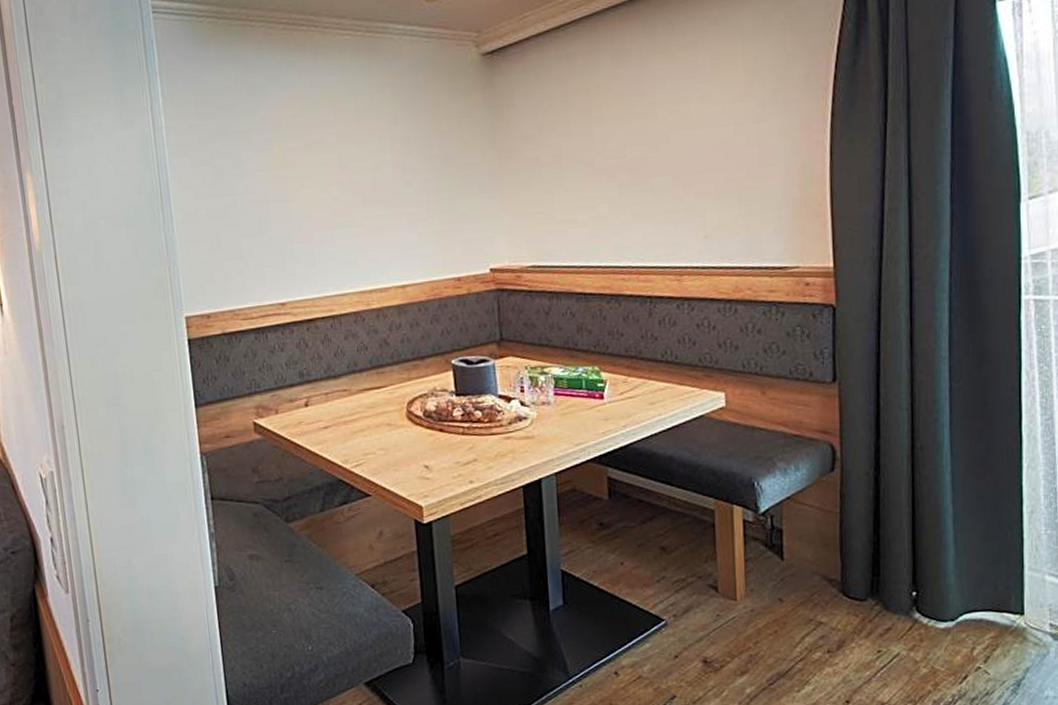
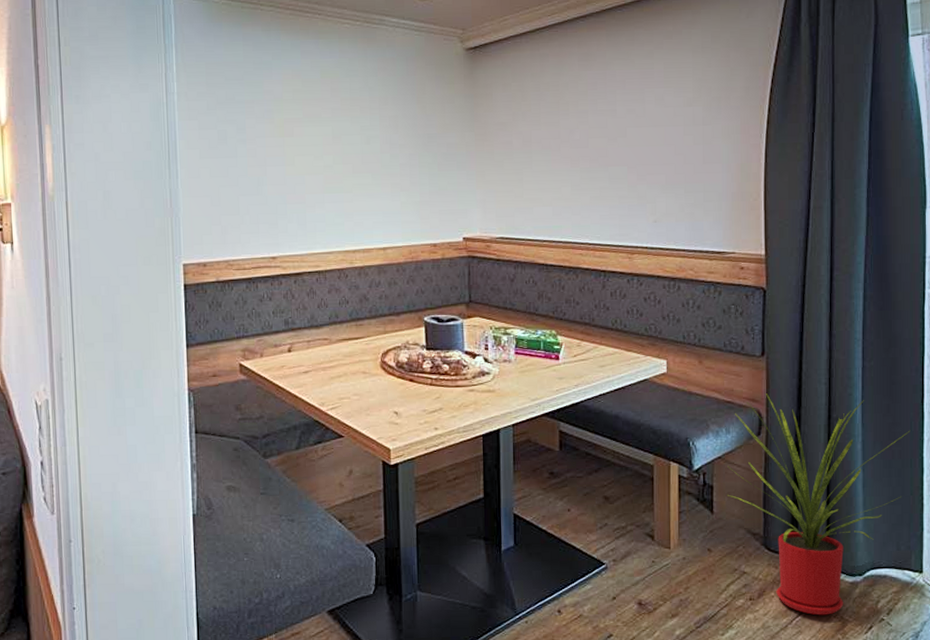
house plant: none [798,424,1007,666] -> present [727,393,911,616]

